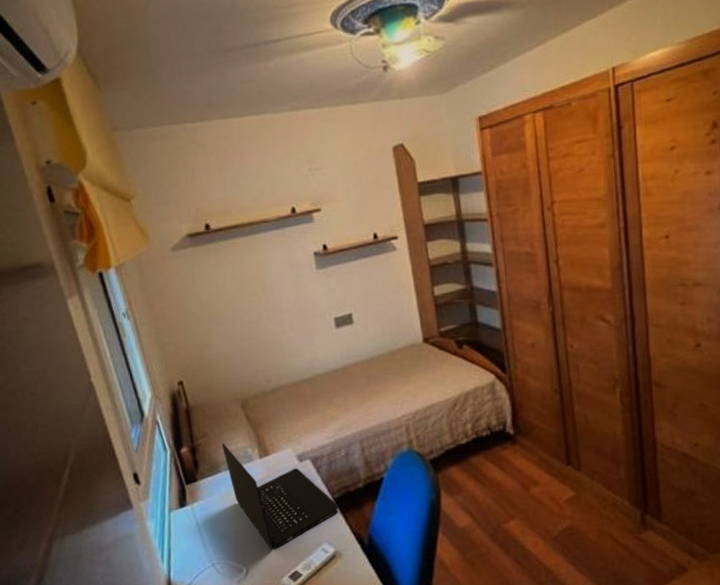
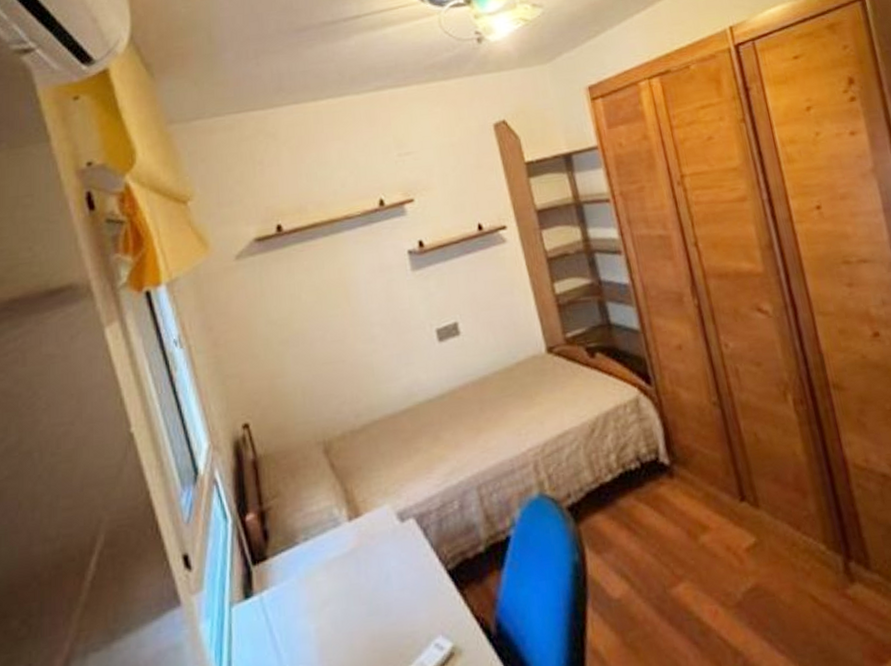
laptop: present [221,444,339,549] -> none [299,504,454,651]

